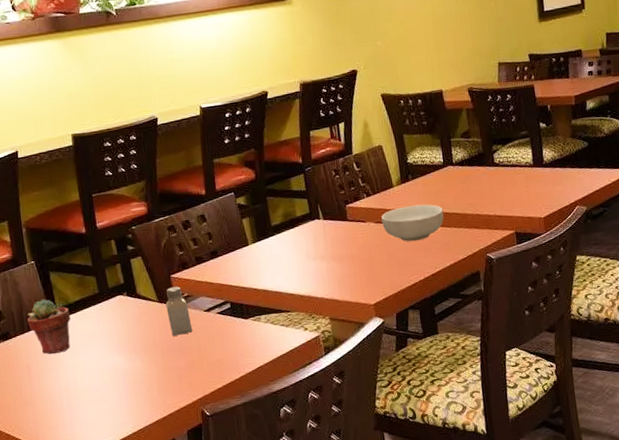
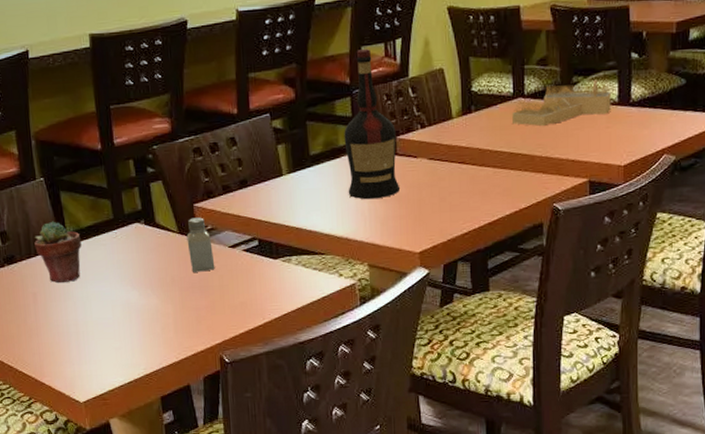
liquor: none [300,133,353,261] -> present [344,49,401,200]
cereal bowl: present [381,204,444,242] -> none [436,141,508,184]
house frame: none [444,147,528,189] -> present [512,79,611,127]

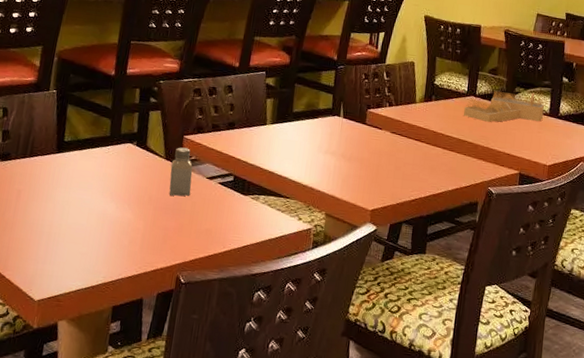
potted succulent: present [34,221,82,283] -> none [31,129,76,186]
liquor: present [344,49,401,200] -> none [319,35,368,159]

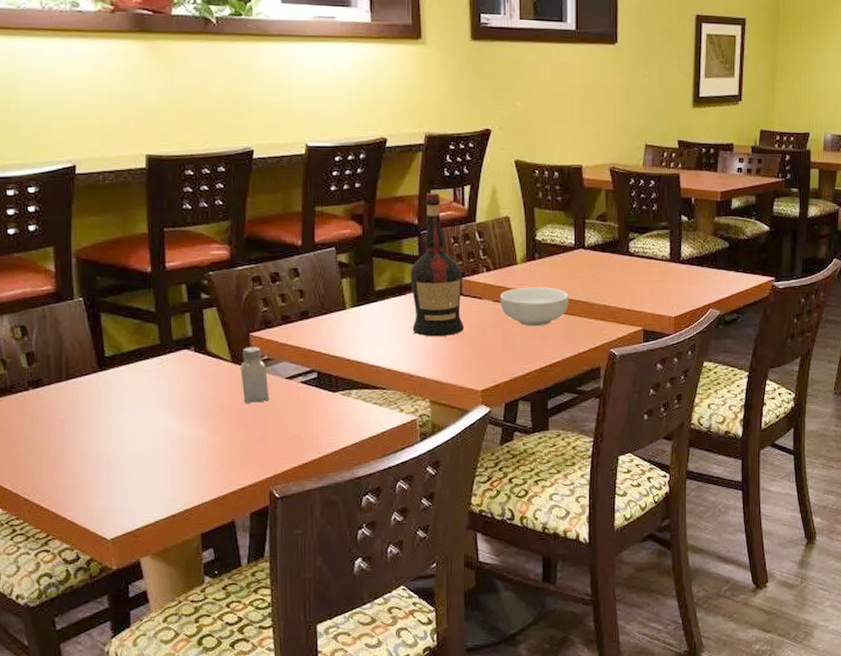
liquor: none [319,35,368,159] -> present [410,193,465,337]
cereal bowl: none [397,123,457,160] -> present [500,287,569,327]
house frame: present [464,91,544,123] -> none [574,237,663,277]

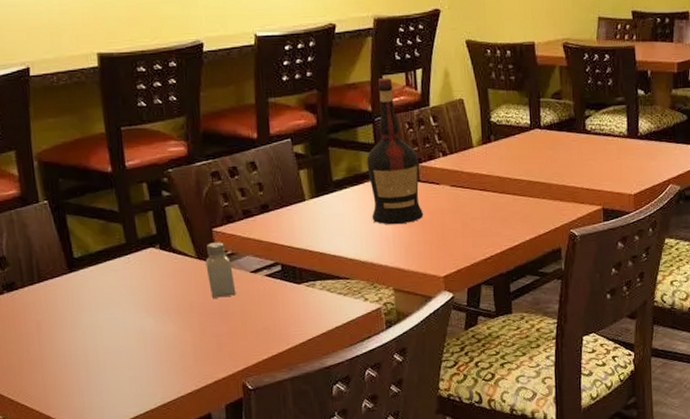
cereal bowl: present [500,287,569,327] -> none [458,169,527,210]

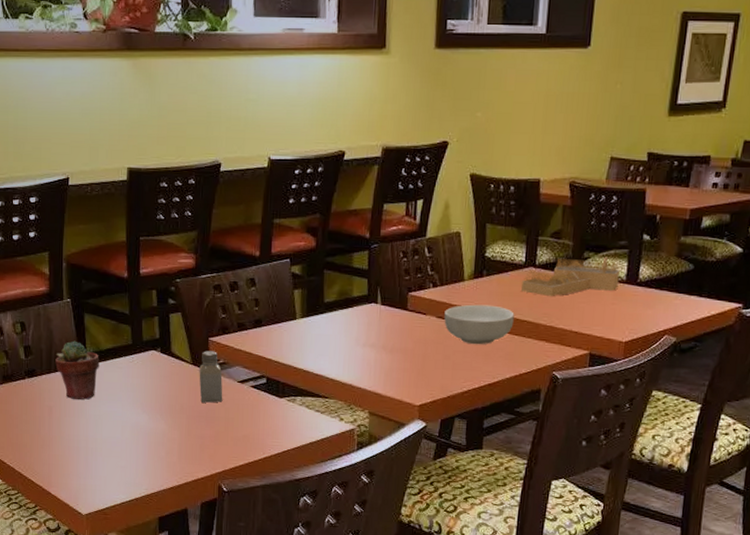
potted succulent: none [37,246,91,310] -> present [55,340,99,400]
liquor: present [366,78,424,225] -> none [356,207,409,351]
cereal bowl: none [458,169,527,210] -> present [444,304,514,345]
house frame: none [530,113,621,157] -> present [521,256,620,297]

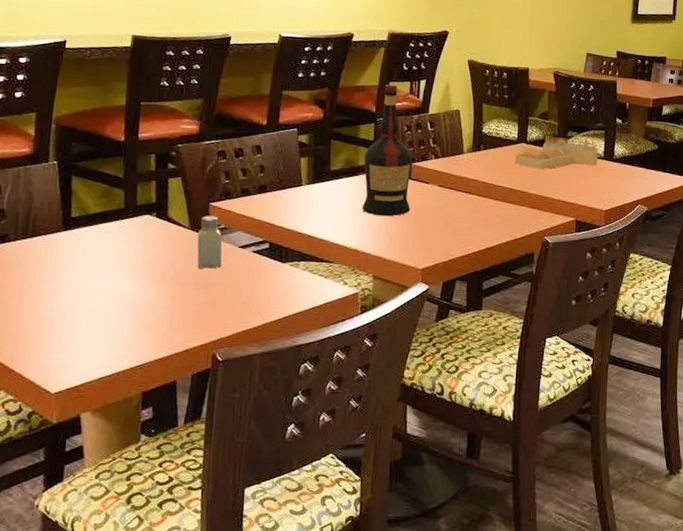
potted succulent: present [55,340,99,400] -> none [33,204,86,267]
liquor: none [356,207,409,351] -> present [362,84,412,217]
cereal bowl: present [444,304,514,345] -> none [445,175,509,212]

